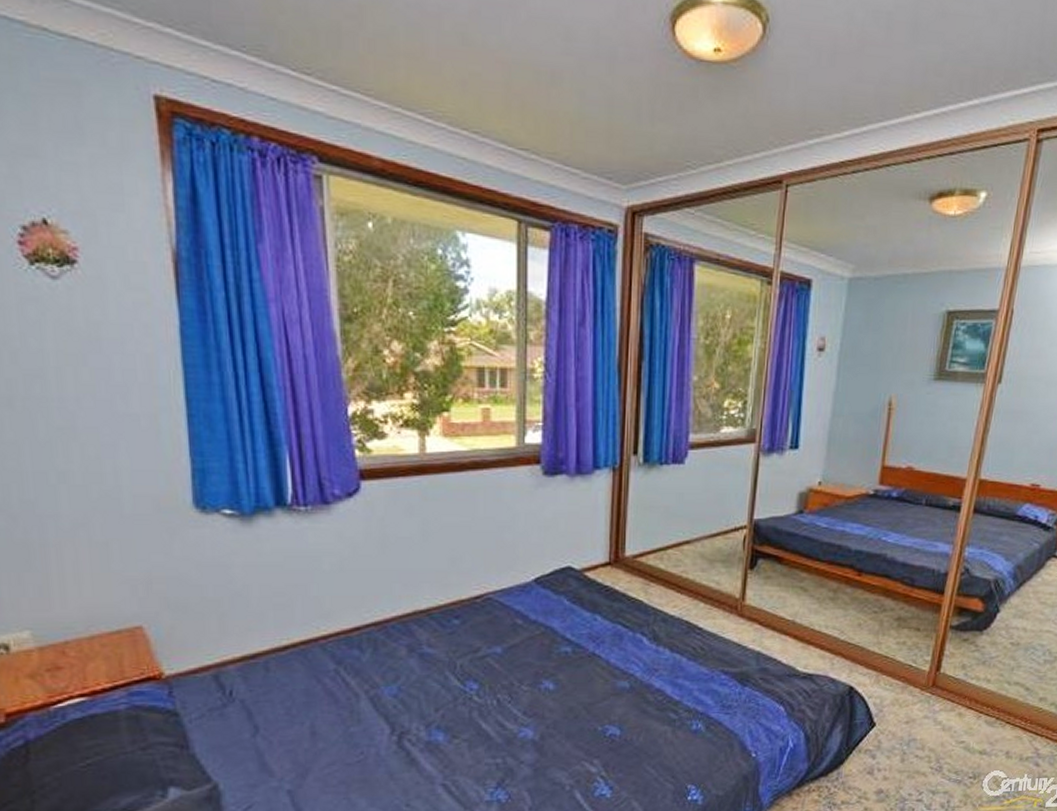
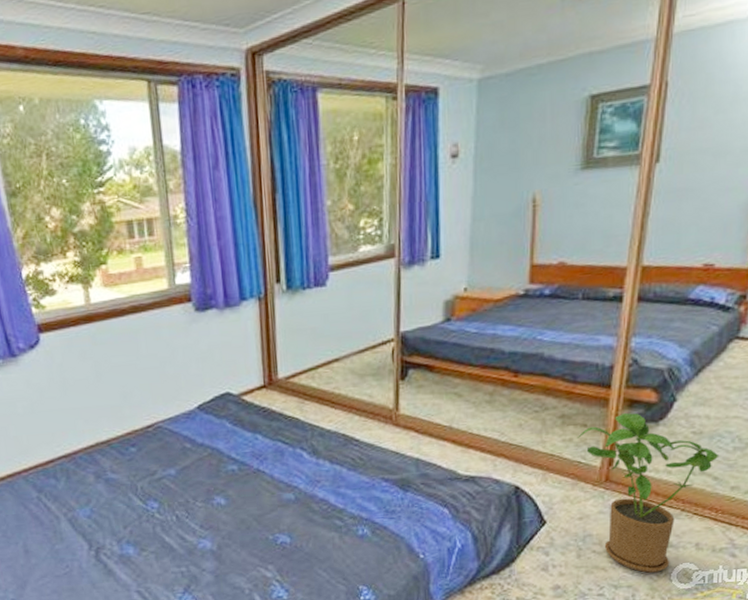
house plant: none [910,620,1031,779] -> present [576,413,718,573]

